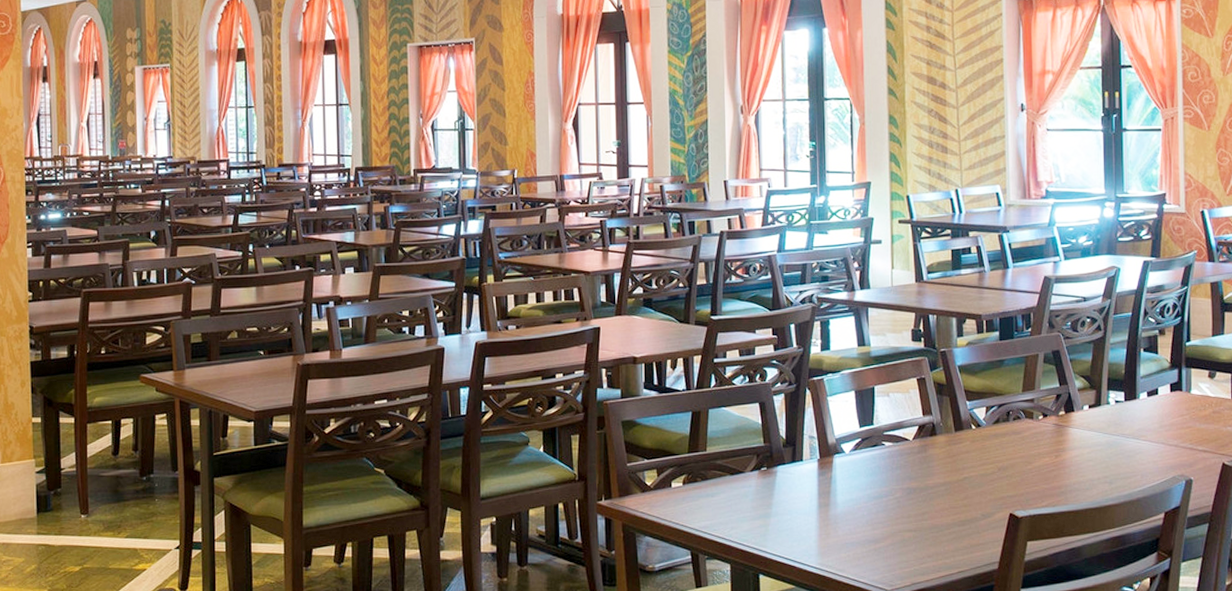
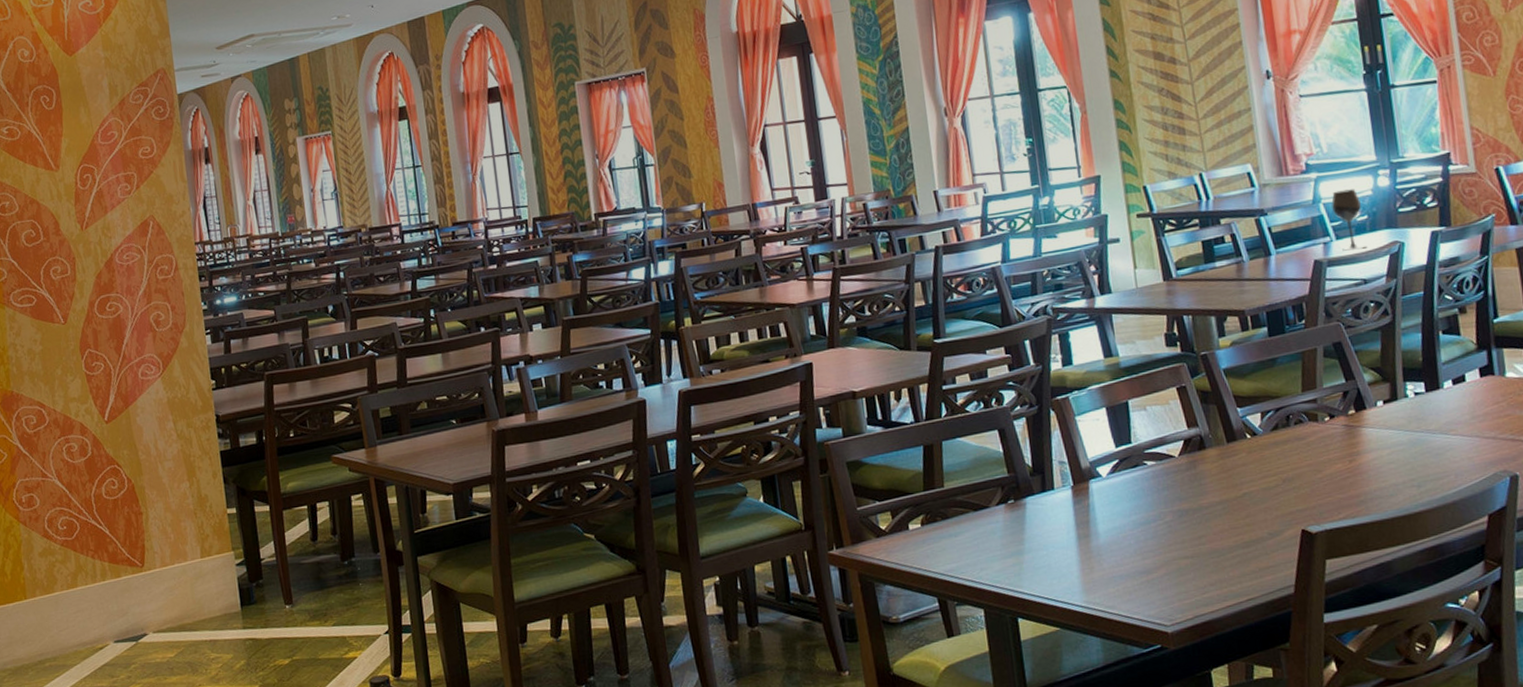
wineglass: none [1064,217,1090,271] -> present [1331,189,1368,251]

